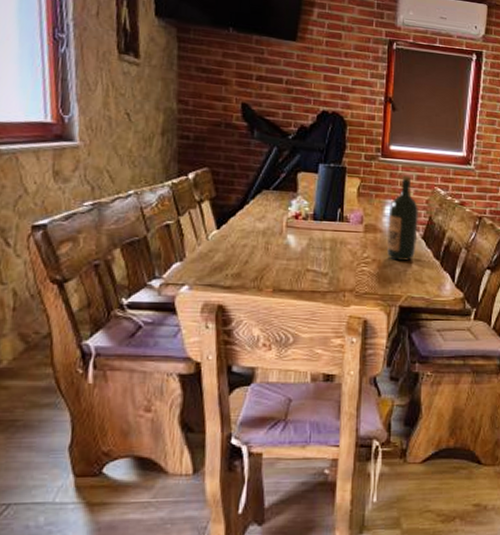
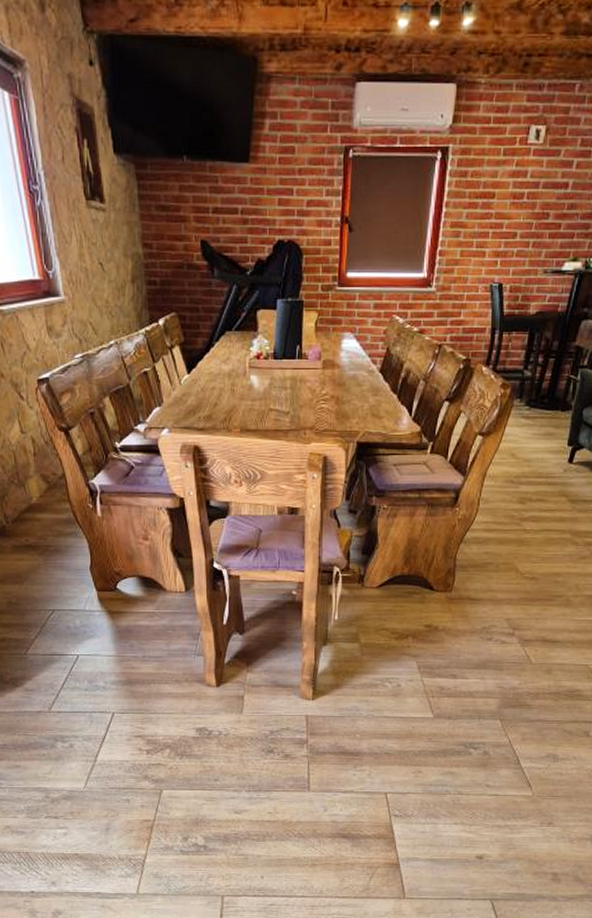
wine bottle: present [386,175,419,261] -> none [344,305,377,396]

